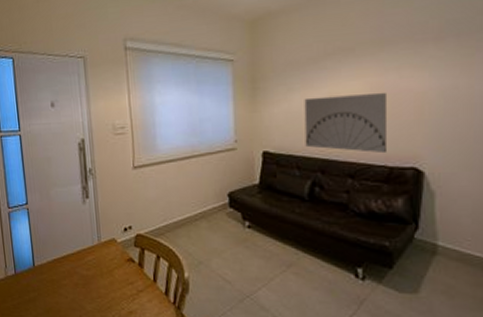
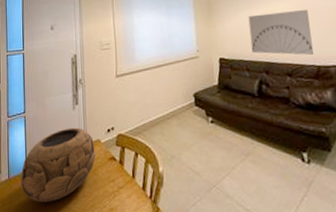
decorative bowl: none [28,224,111,301] -> present [20,127,96,203]

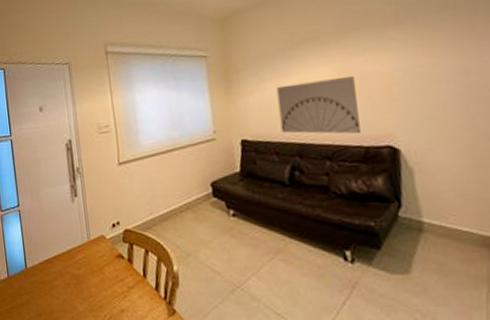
decorative bowl: present [20,127,96,203] -> none [20,222,101,302]

